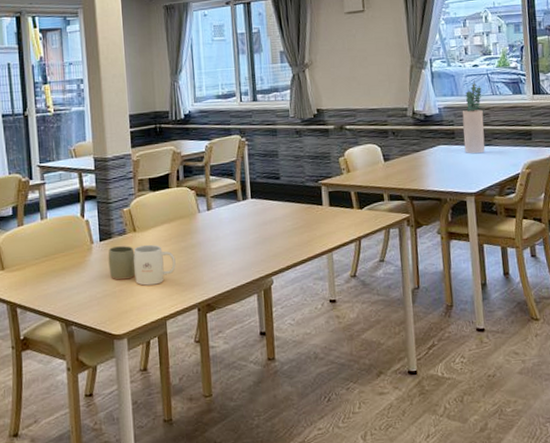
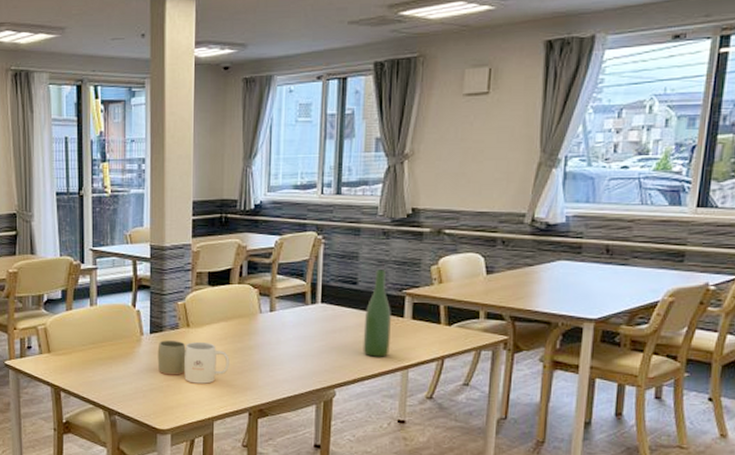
beer bottle: none [290,164,315,244] -> present [363,270,391,357]
vase: present [462,80,486,154] -> none [591,185,628,274]

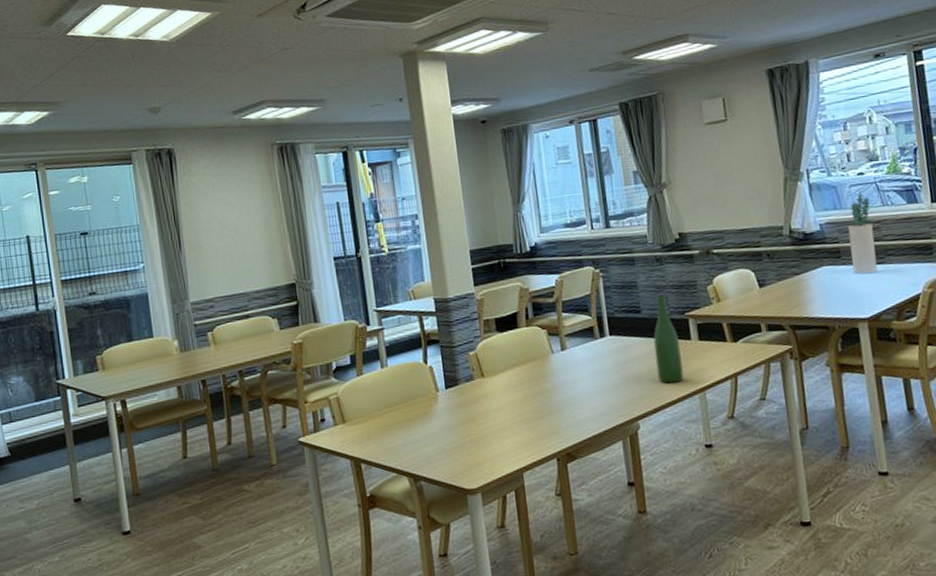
mug: present [157,341,186,375] -> none [455,392,487,430]
mug: present [183,341,230,384] -> none [482,390,530,436]
vase: none [591,185,628,274] -> present [847,190,878,275]

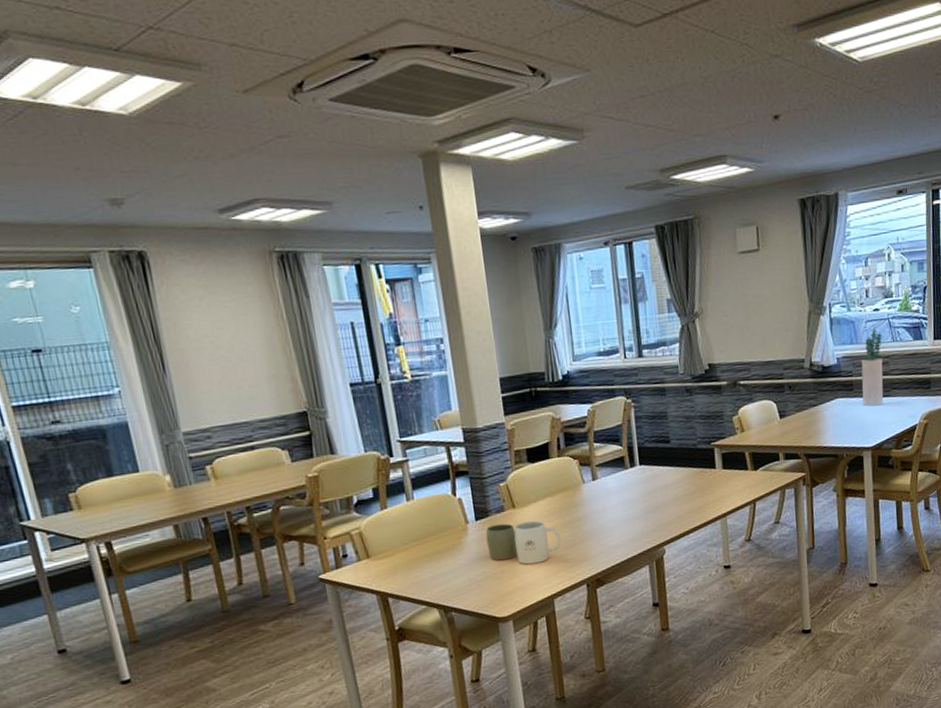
mug: none [455,392,487,430] -> present [485,523,518,561]
mug: none [482,390,530,436] -> present [513,520,561,565]
beer bottle: present [653,295,684,384] -> none [681,425,708,511]

